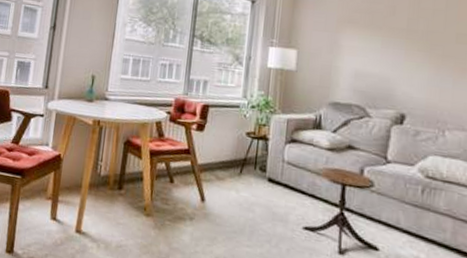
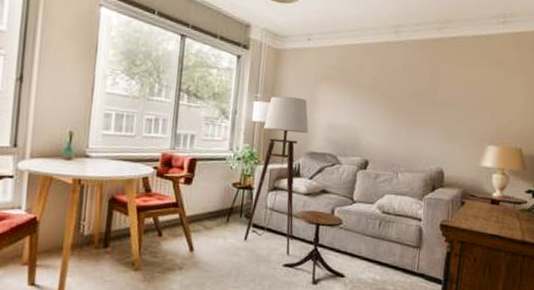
floor lamp: none [259,41,331,218] -> present [244,96,309,256]

